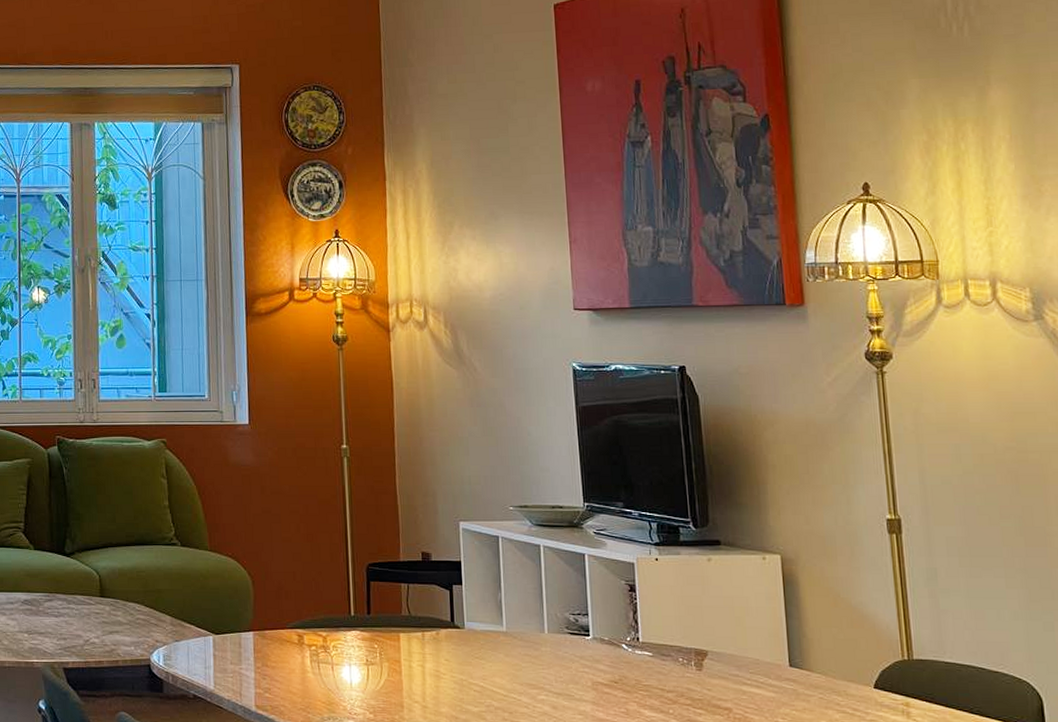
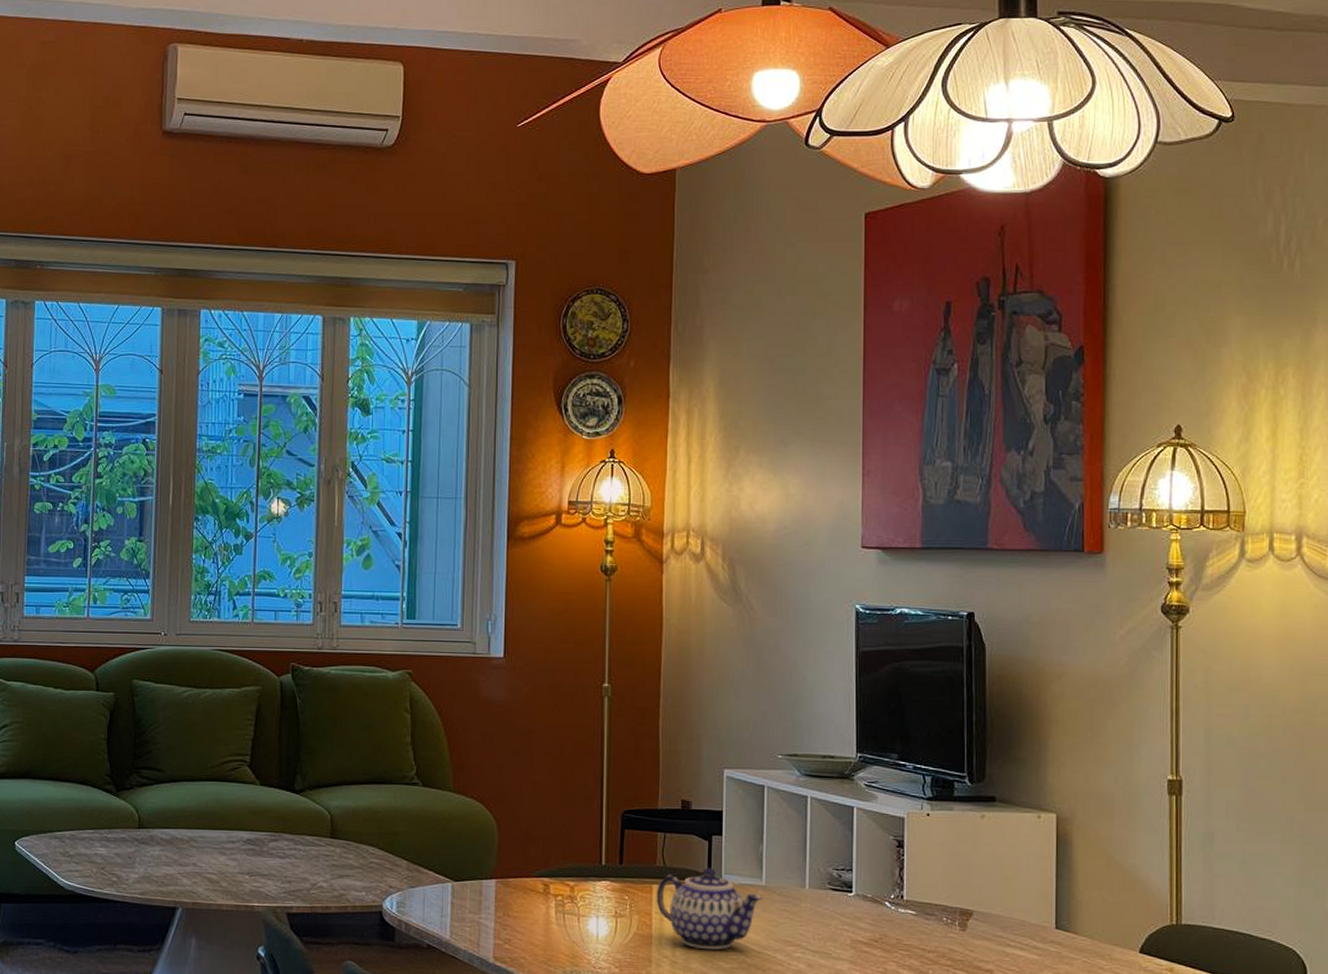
teapot: none [403,616,504,695] -> present [656,868,762,950]

